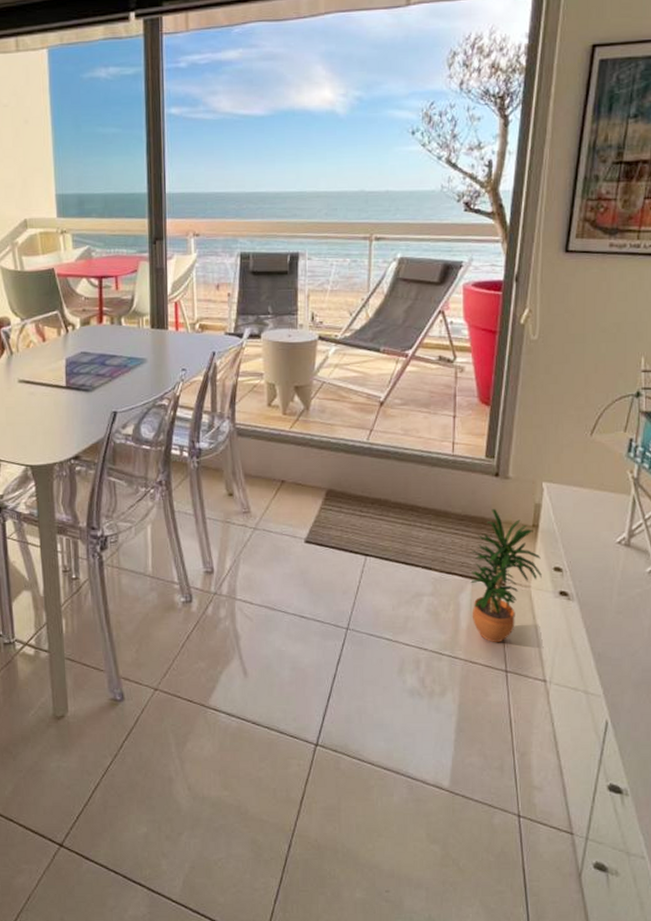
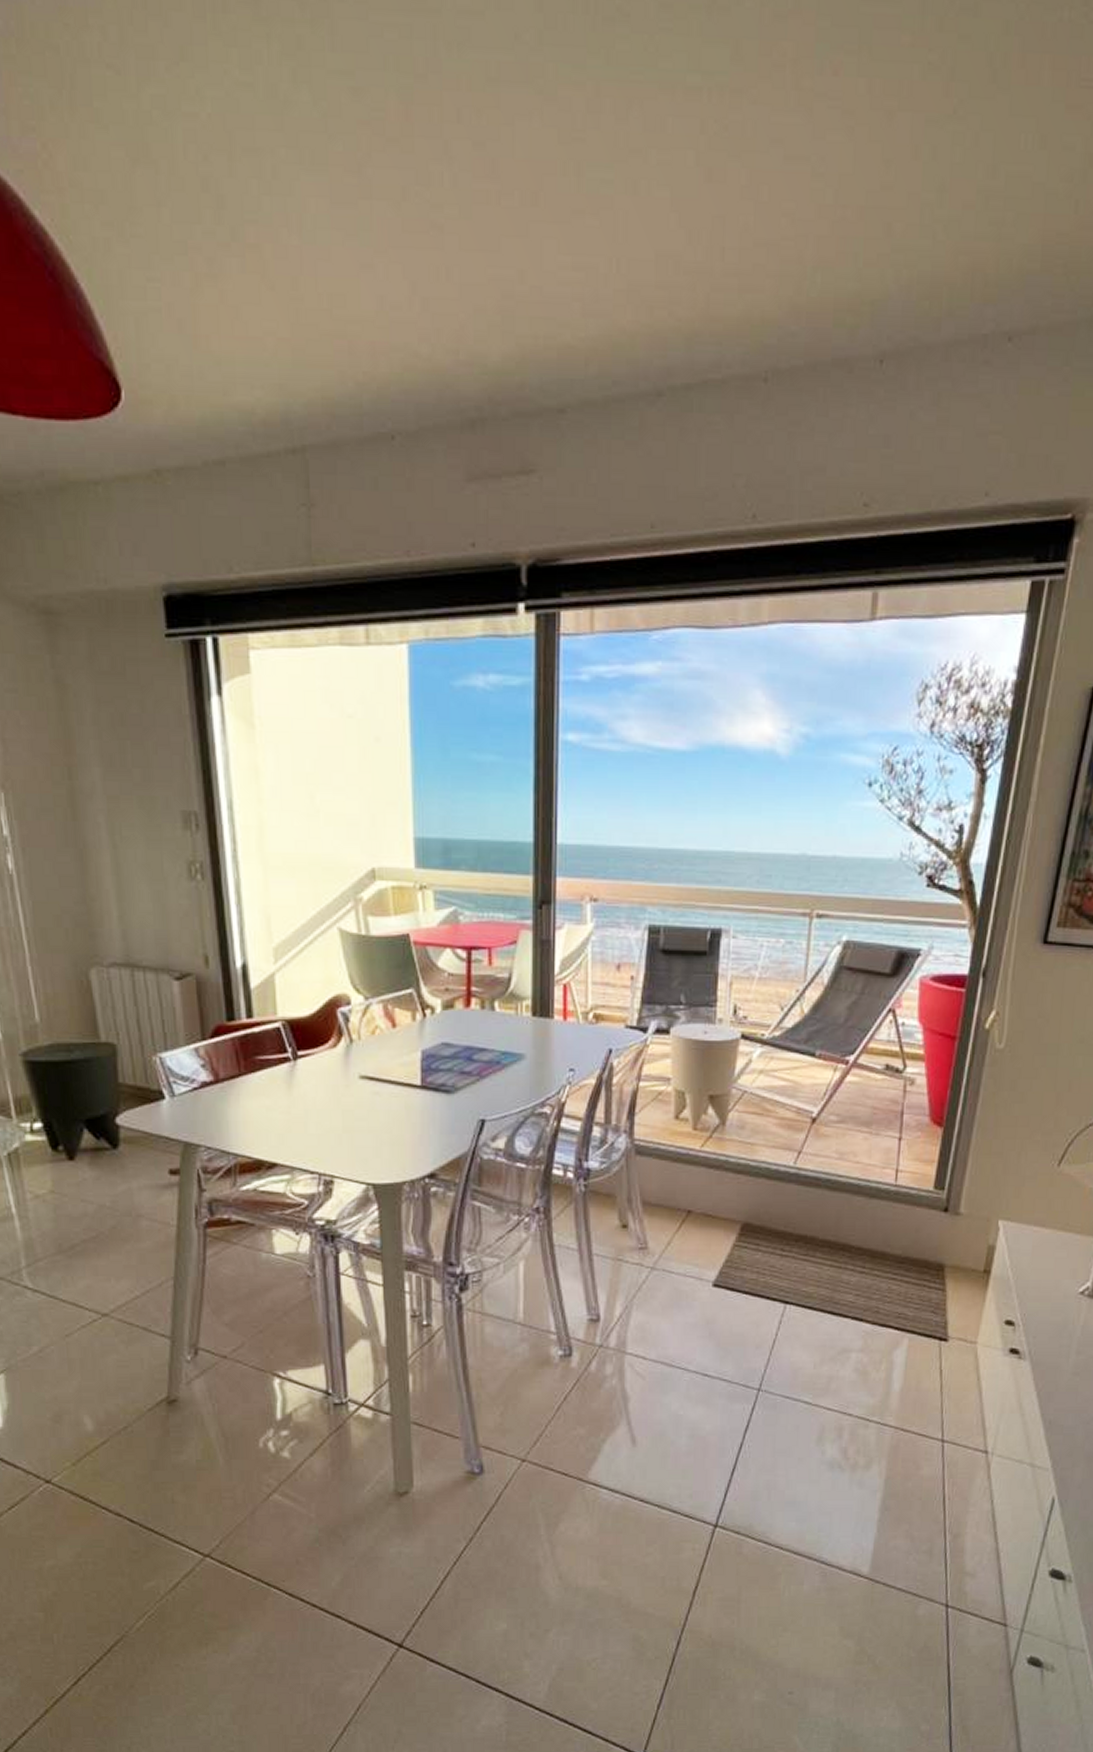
potted plant: present [470,509,542,642] -> none [906,1251,991,1407]

